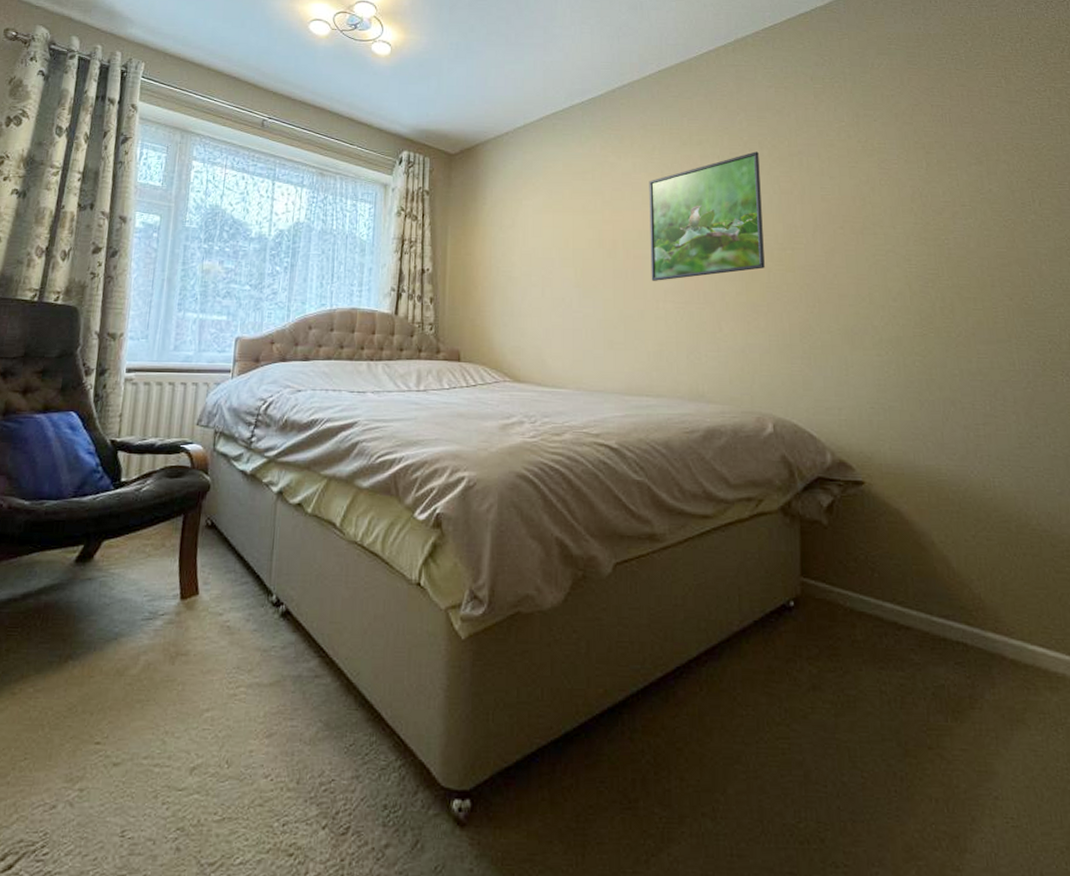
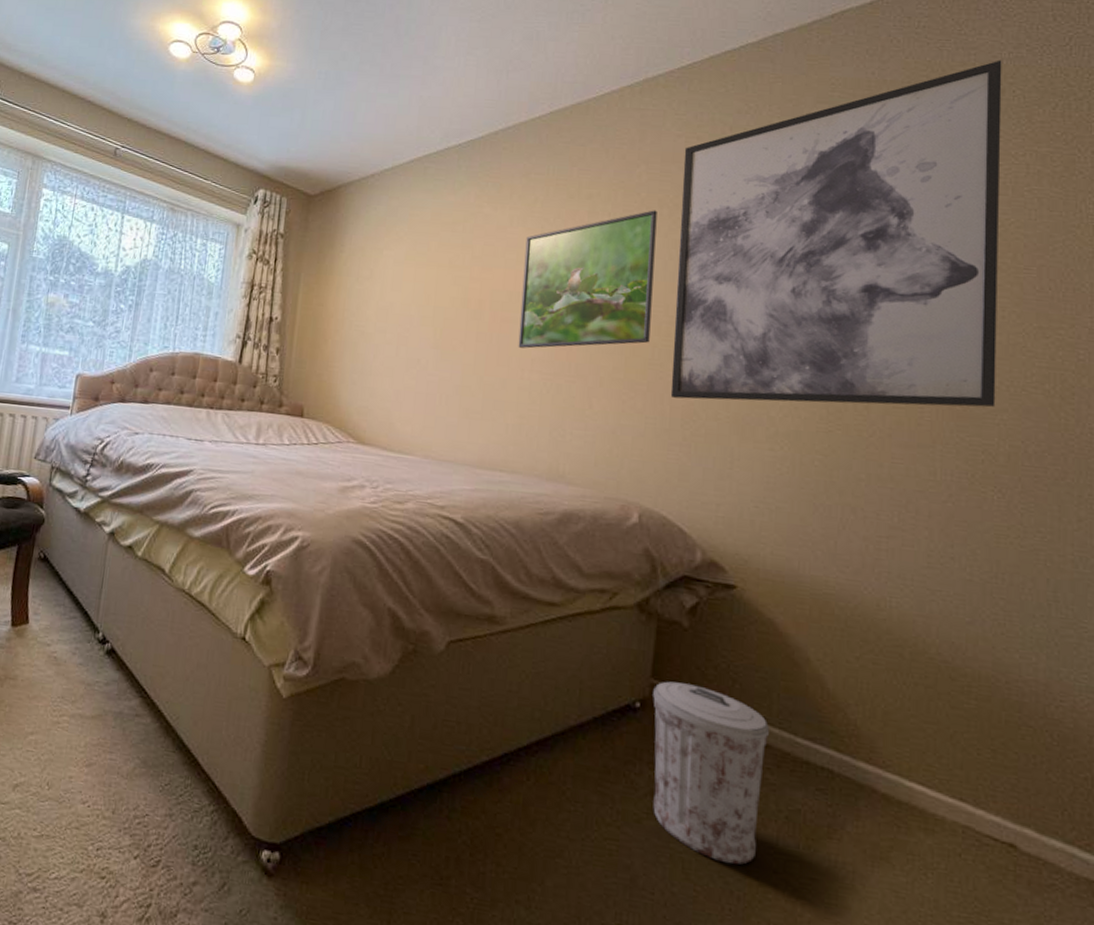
wall art: none [775,14,1054,316] -> present [670,60,1002,408]
trash can: none [804,578,911,747] -> present [653,681,769,865]

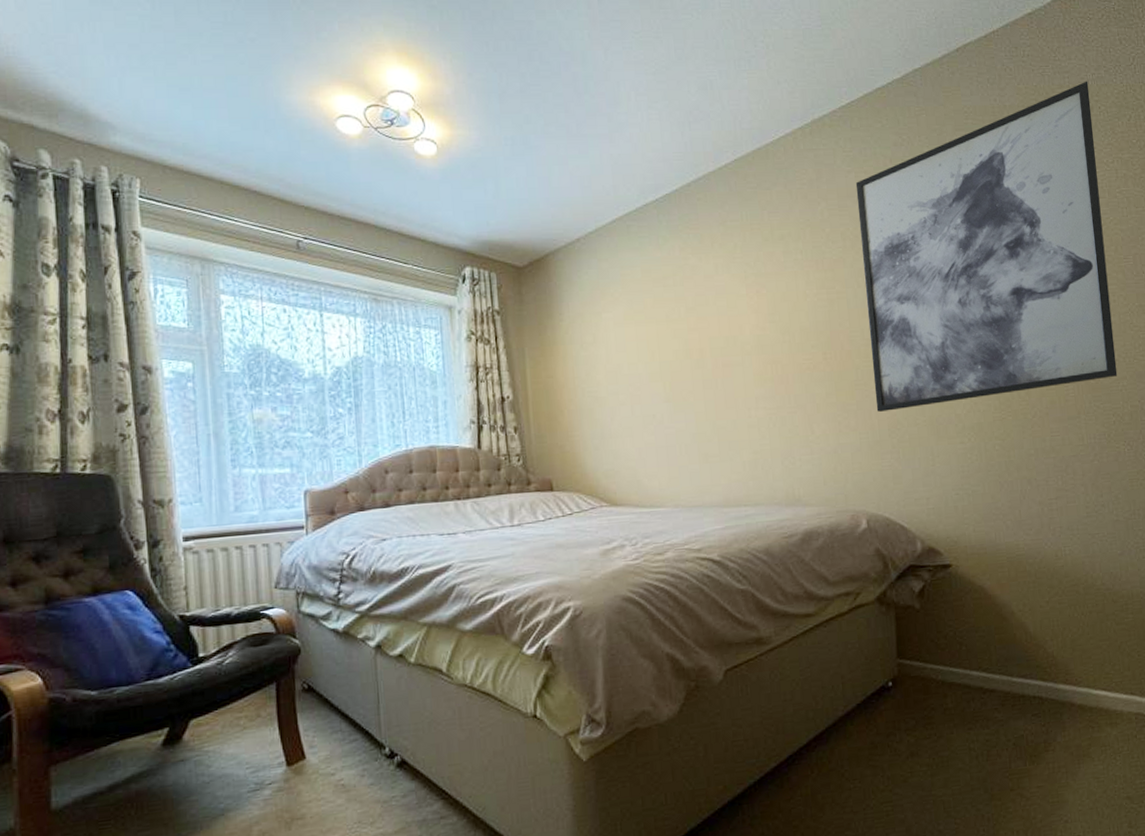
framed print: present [518,210,657,349] -> none [732,243,853,389]
trash can: present [653,681,769,865] -> none [900,655,996,794]

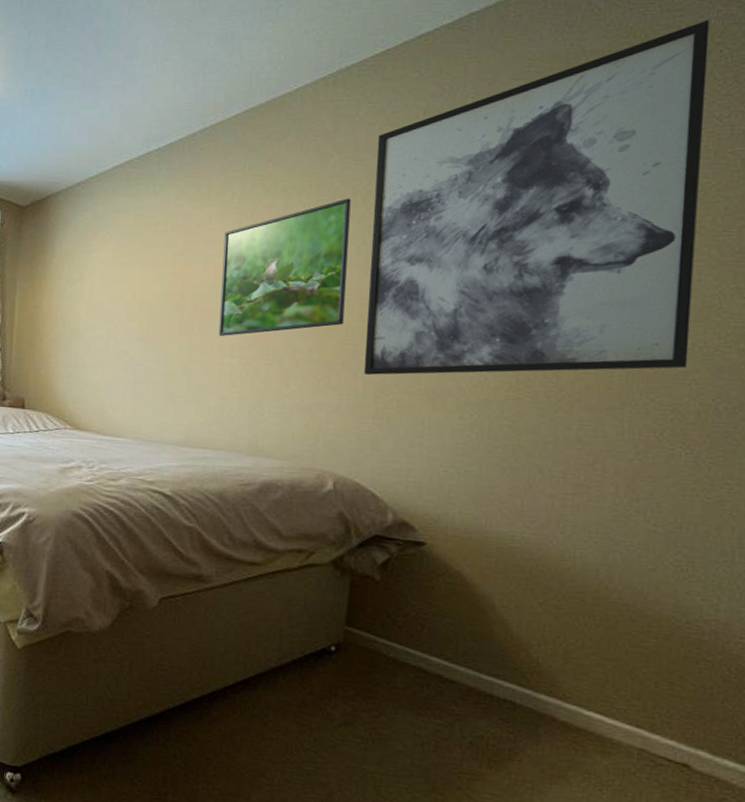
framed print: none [732,243,853,389] -> present [218,198,351,336]

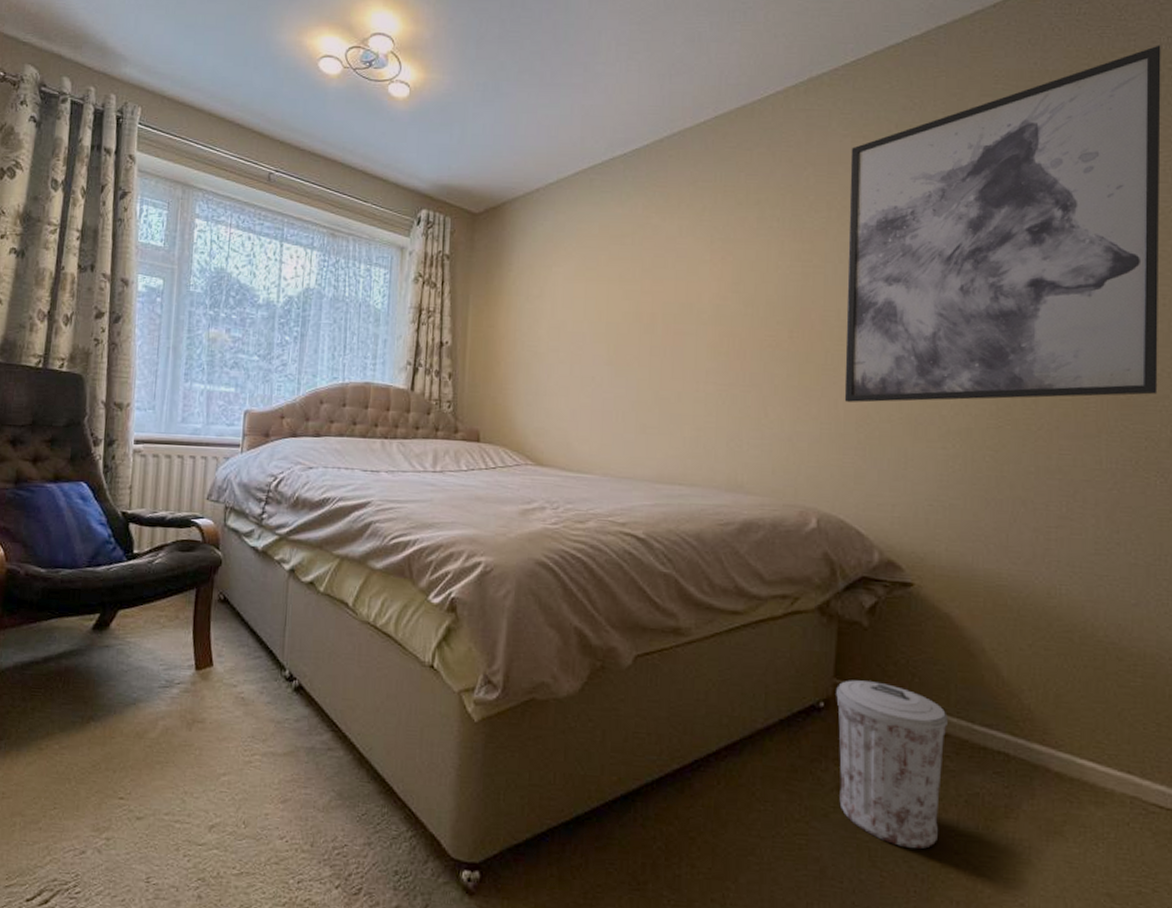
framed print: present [218,198,351,336] -> none [692,213,826,360]
trash can: none [347,628,455,783] -> present [836,680,948,849]

